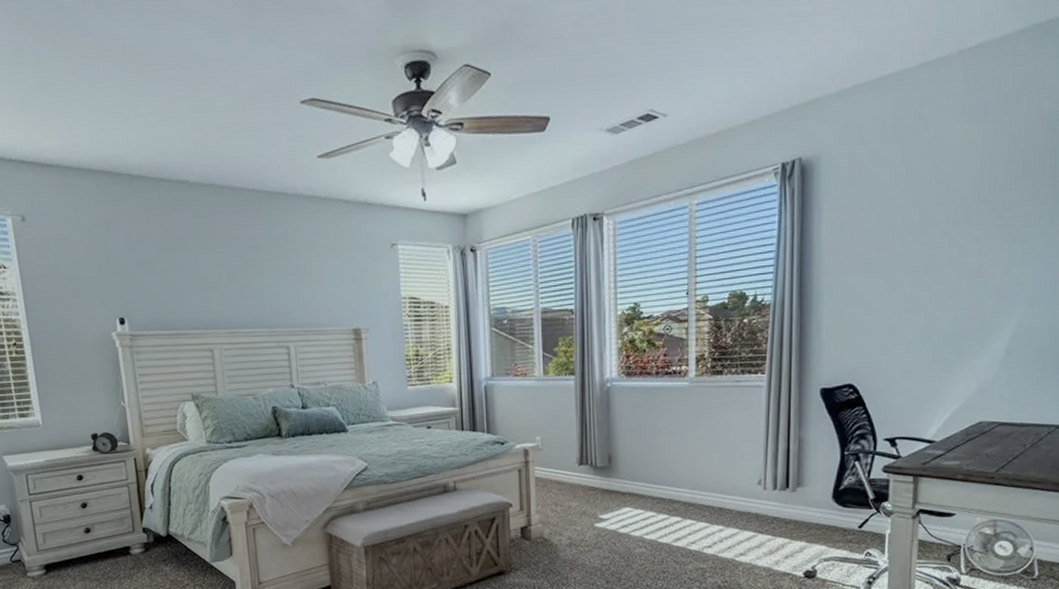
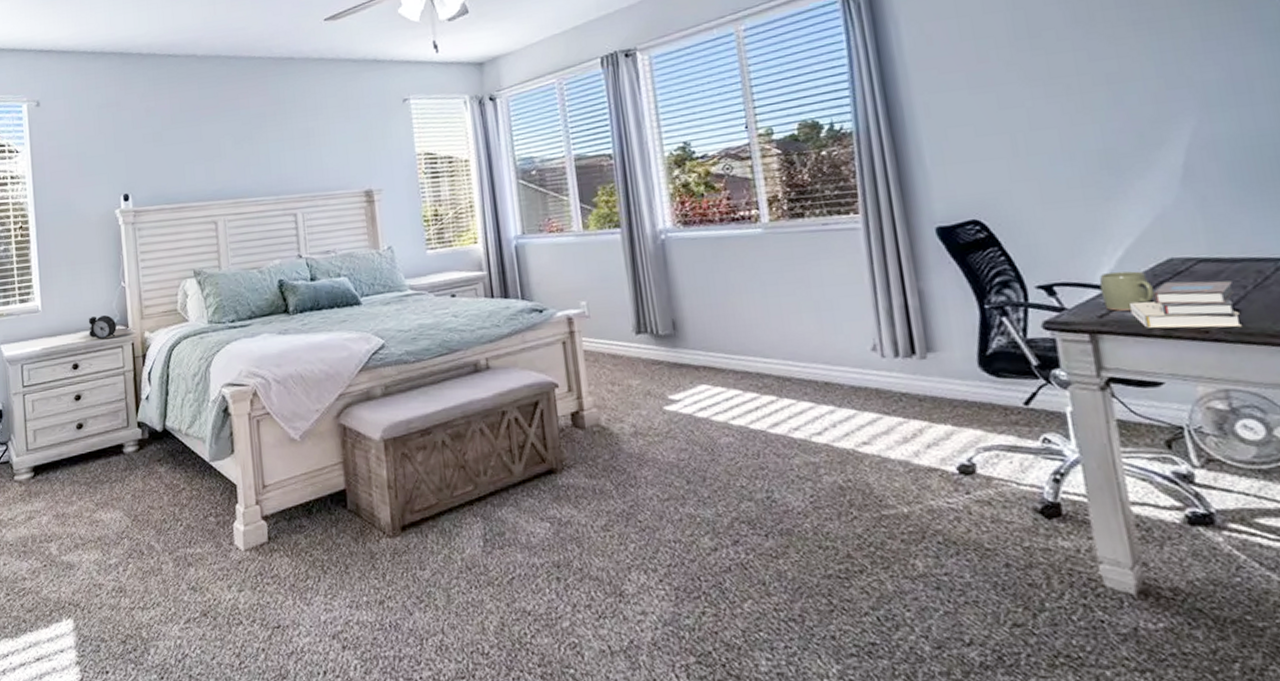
mug: none [927,430,965,461] -> present [1099,271,1155,312]
books: none [945,439,1017,475] -> present [1129,280,1242,329]

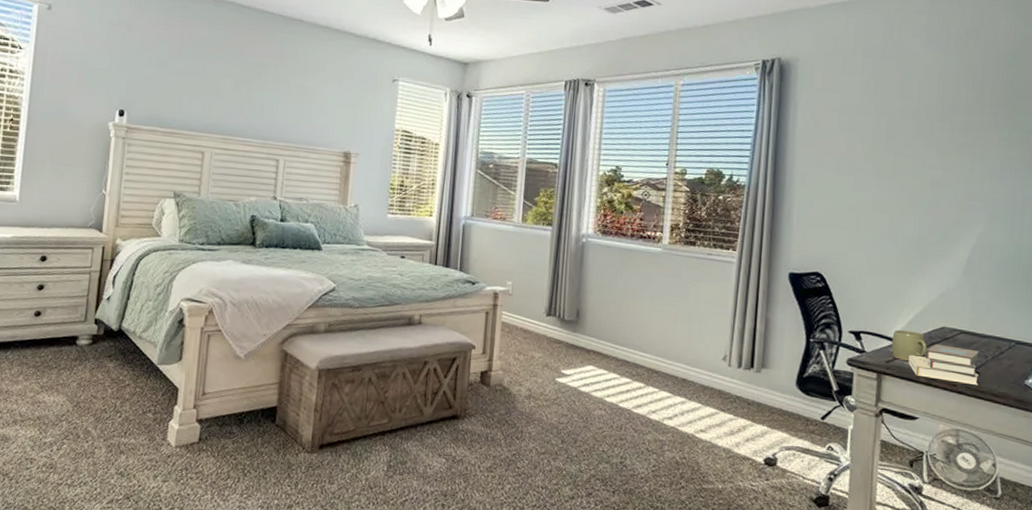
alarm clock: present [88,314,117,340] -> none [62,216,91,239]

